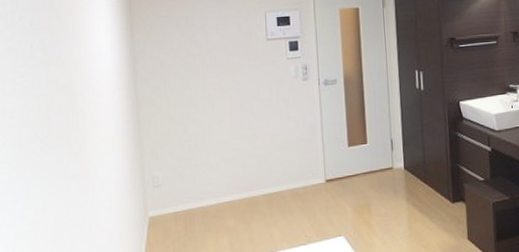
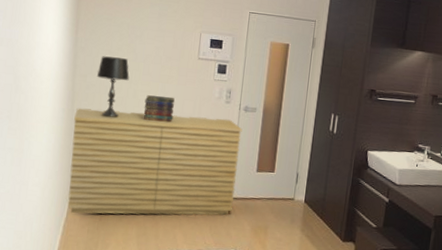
sideboard: none [142,96,330,234] -> present [67,107,243,215]
table lamp: none [160,54,196,121] -> present [96,56,130,118]
book stack: none [216,84,250,116] -> present [143,95,175,123]

